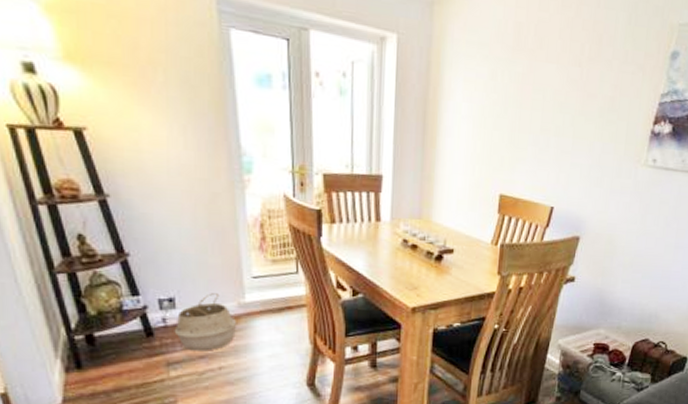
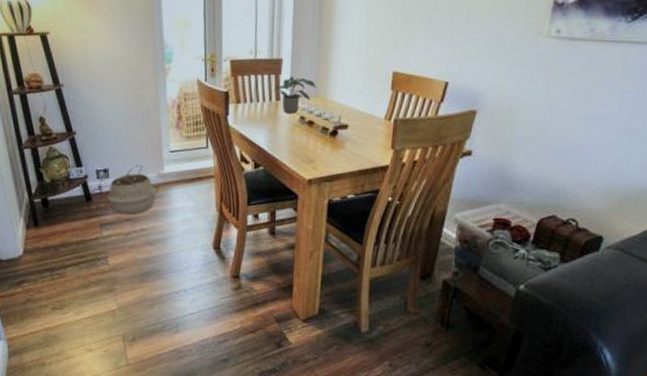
potted plant: none [373,194,420,236] -> present [274,75,316,113]

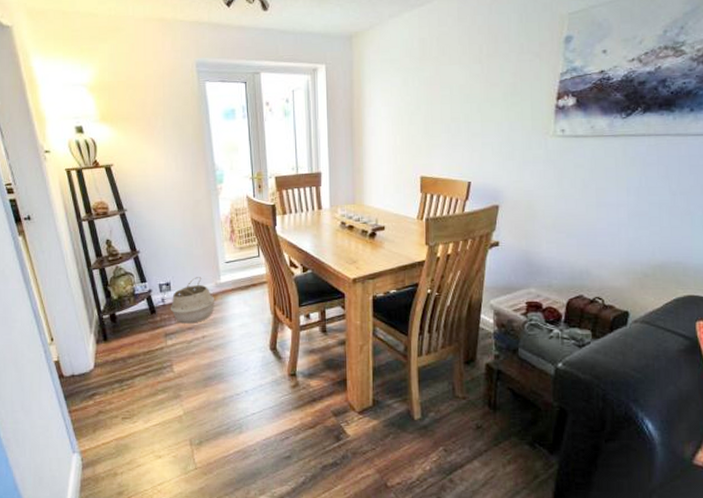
potted plant: present [274,75,316,113] -> none [316,186,353,220]

